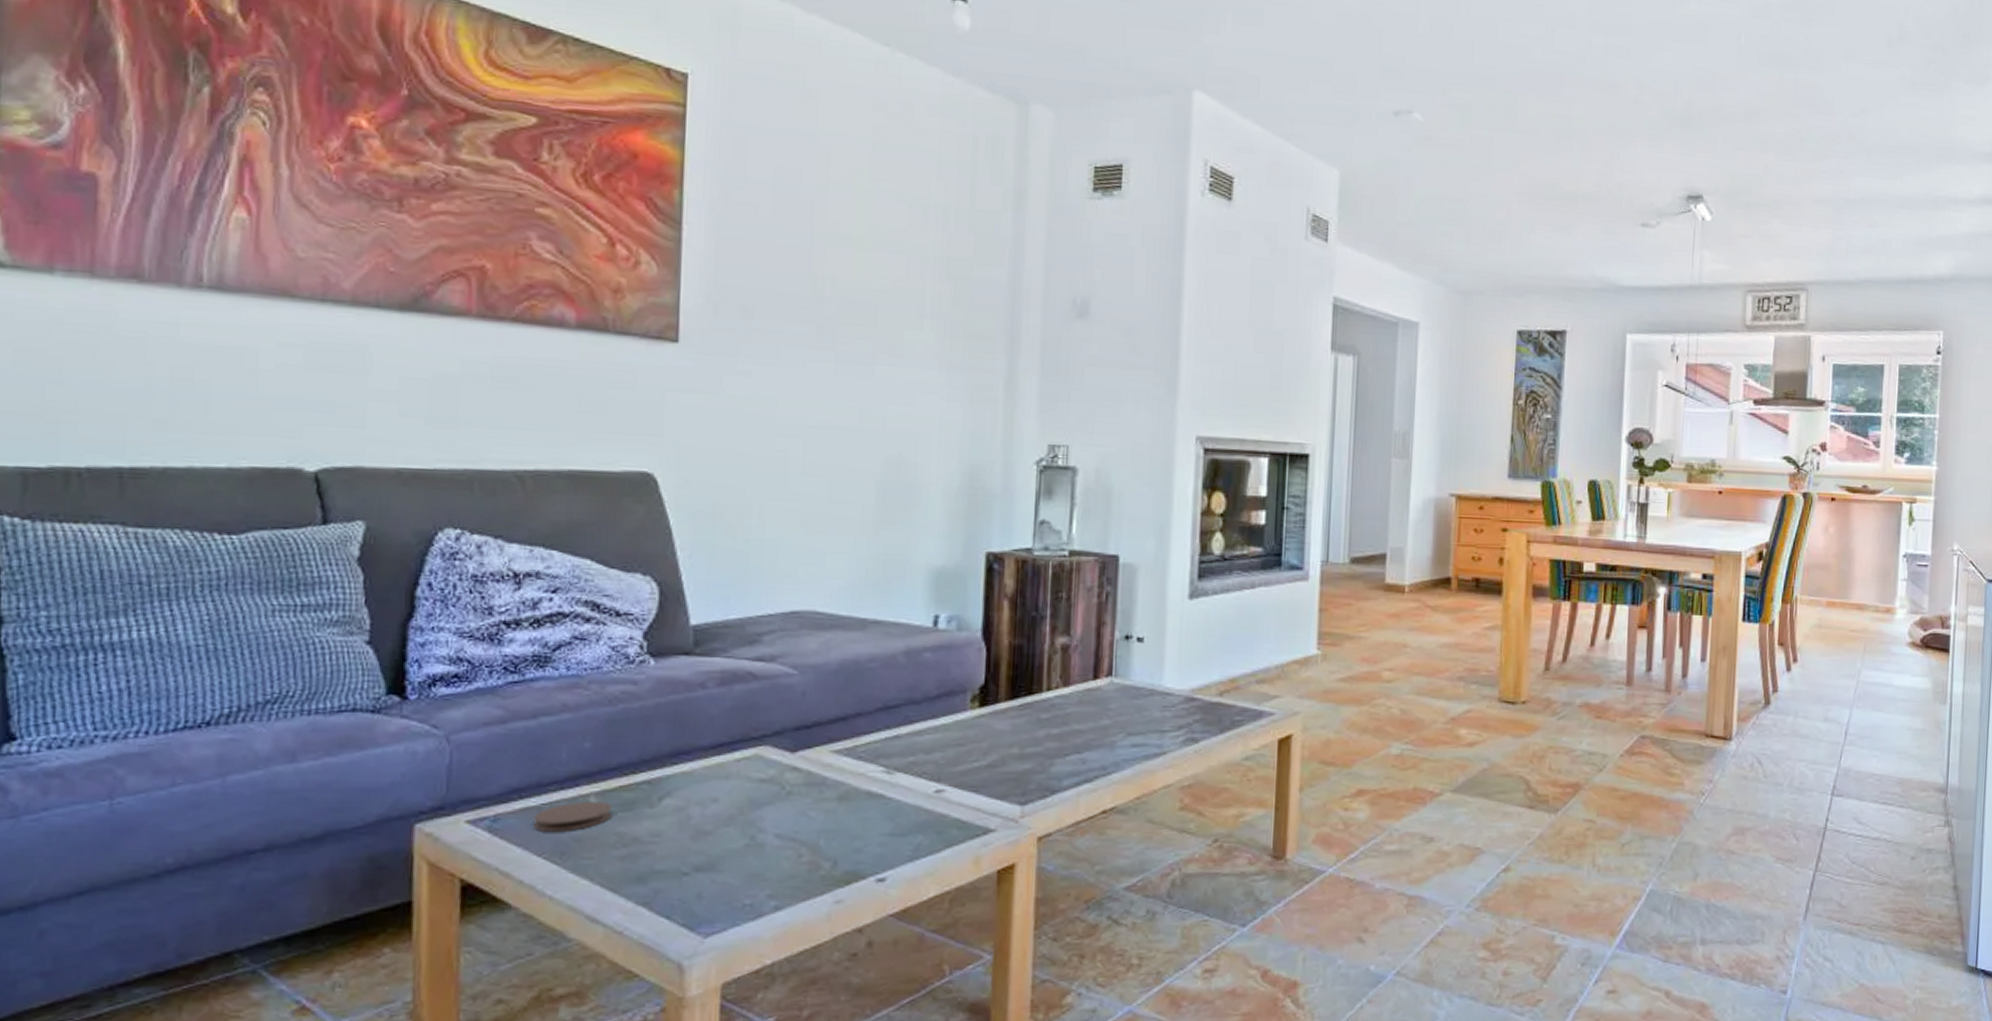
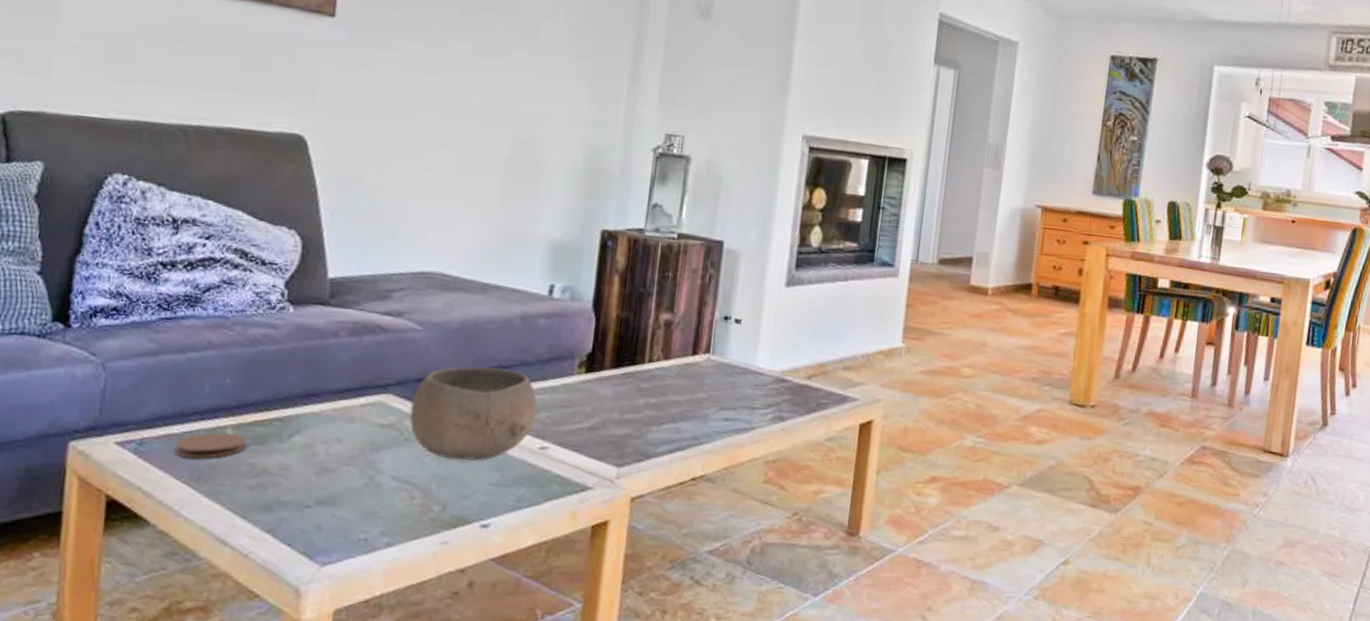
bowl: none [790,708,929,811] -> present [409,366,538,460]

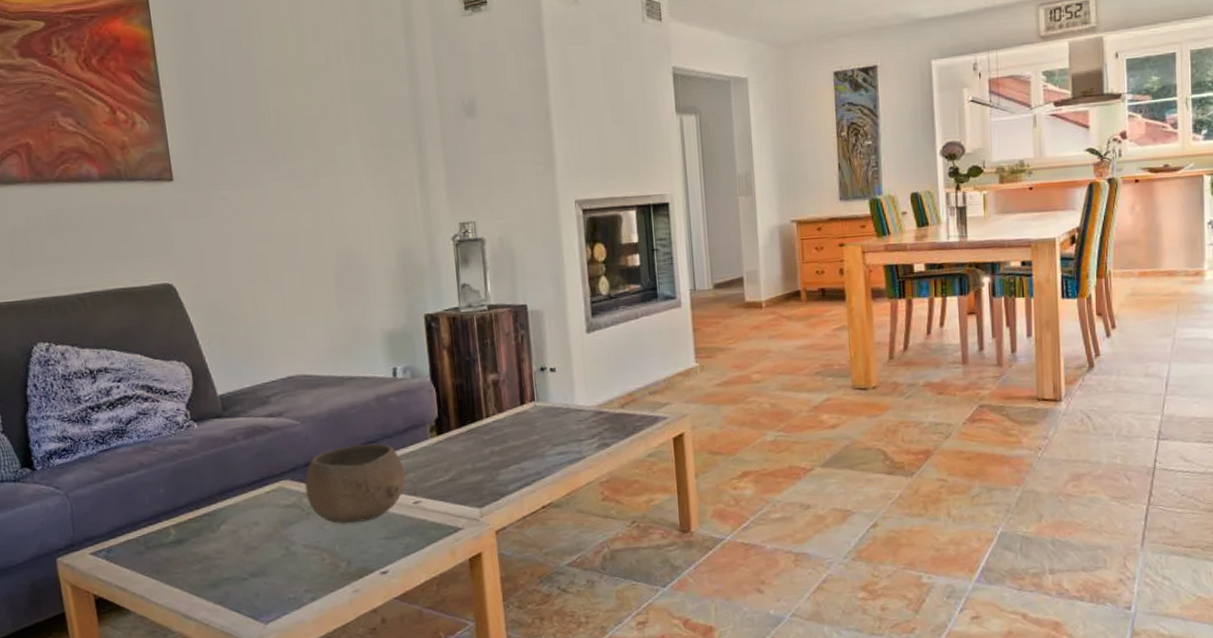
coaster: present [175,432,247,460] -> none [134,531,187,556]

